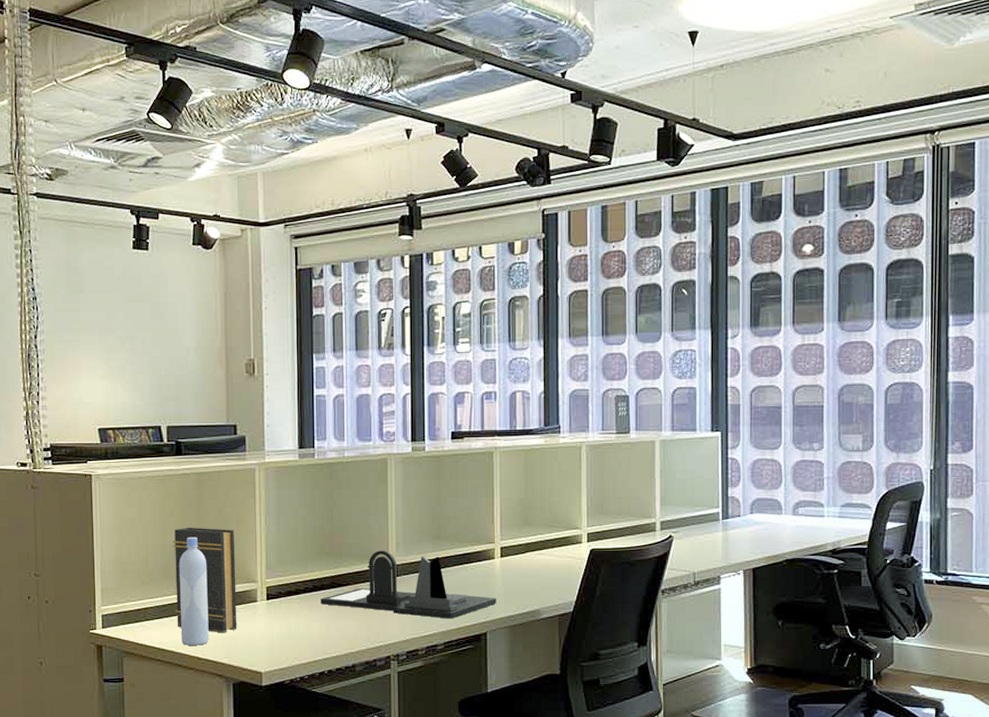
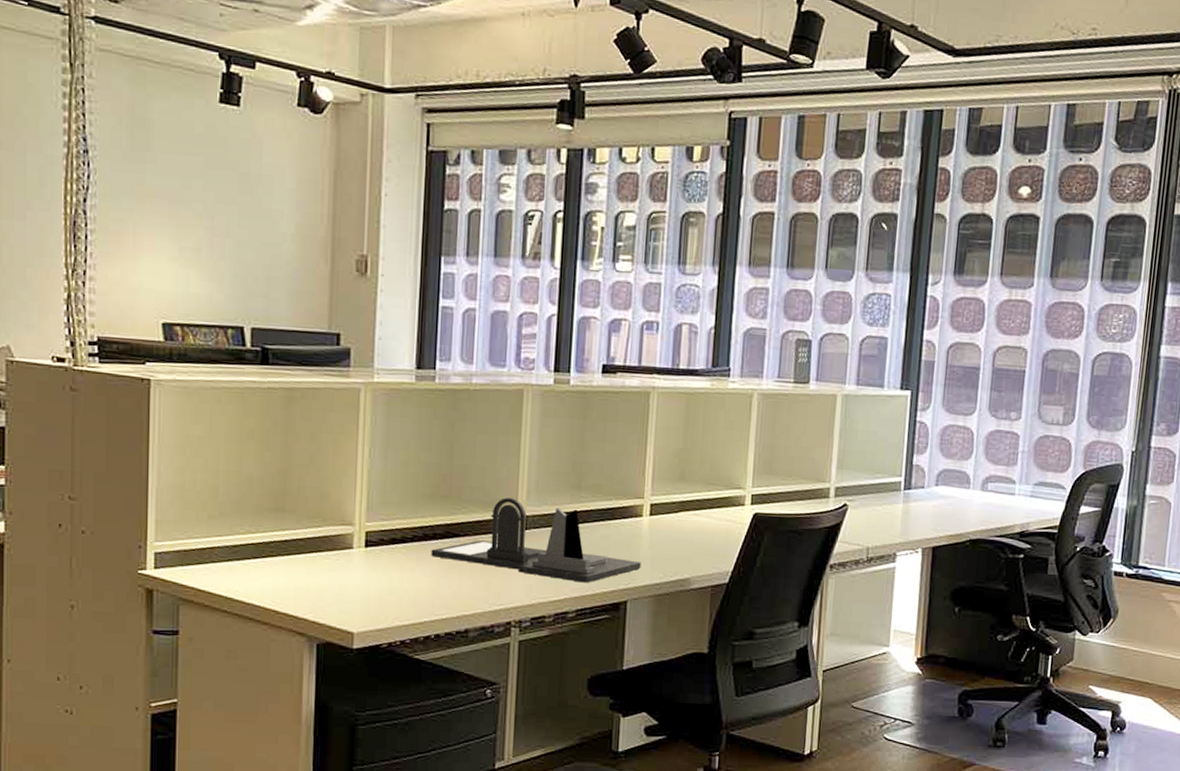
book: present [172,527,237,633] -> none [248,453,329,584]
bottle: present [179,537,209,645] -> none [255,465,293,597]

